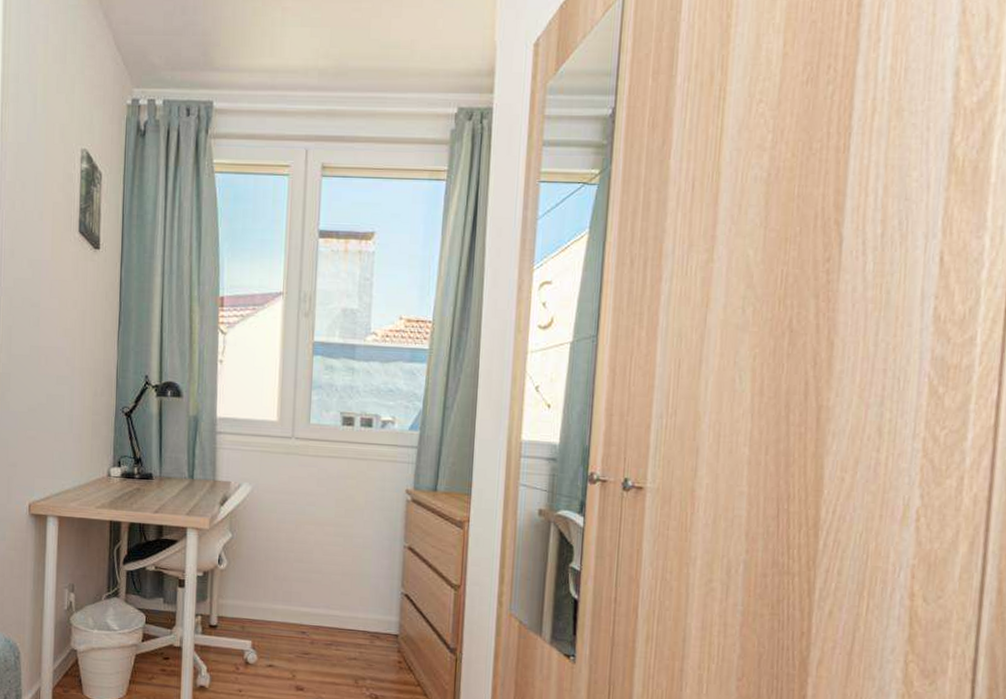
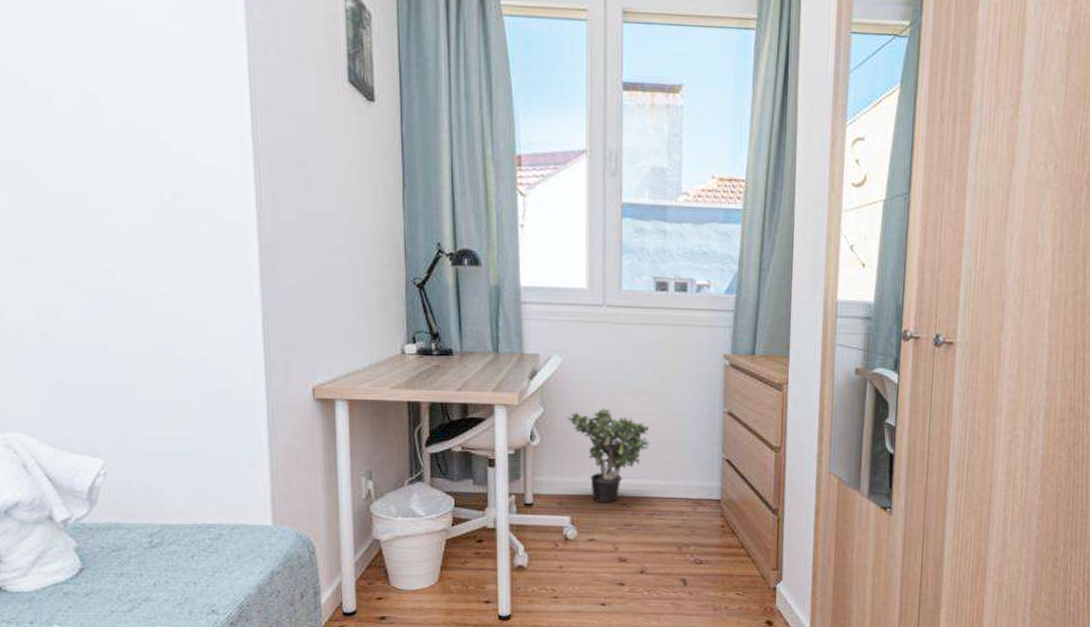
potted plant: none [252,536,331,630] -> present [566,408,650,503]

